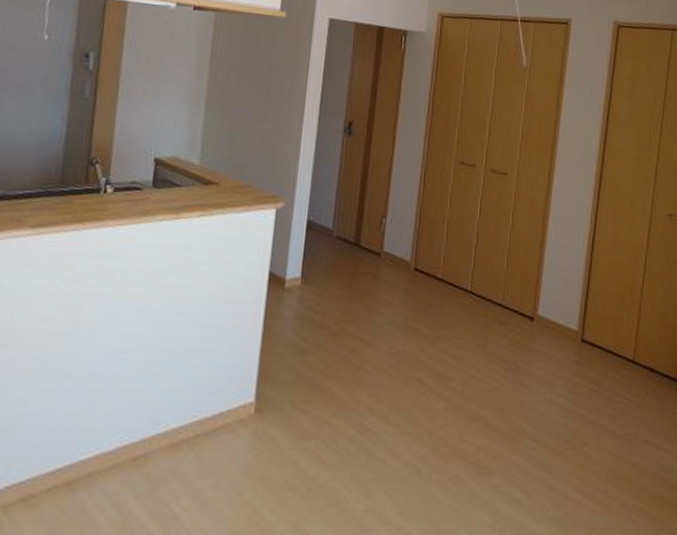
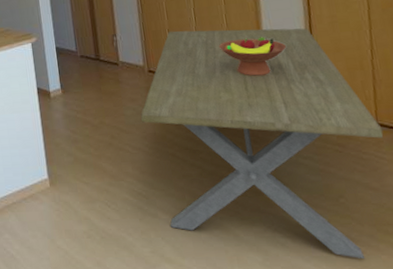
dining table: none [393,222,638,521] -> present [141,28,384,260]
fruit bowl: none [498,244,566,292] -> present [218,37,286,76]

